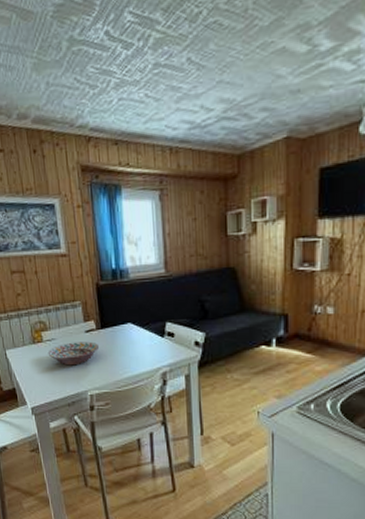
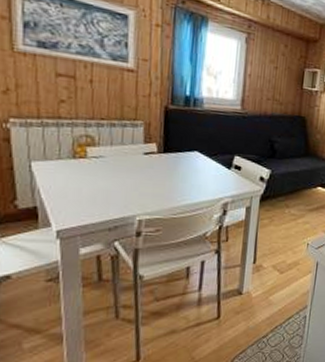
decorative bowl: present [47,341,100,366] -> none [91,162,159,188]

